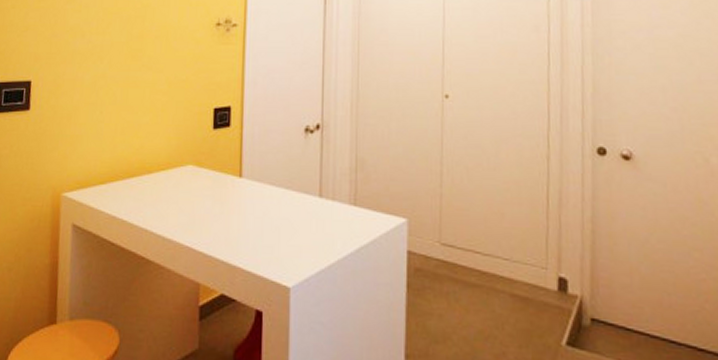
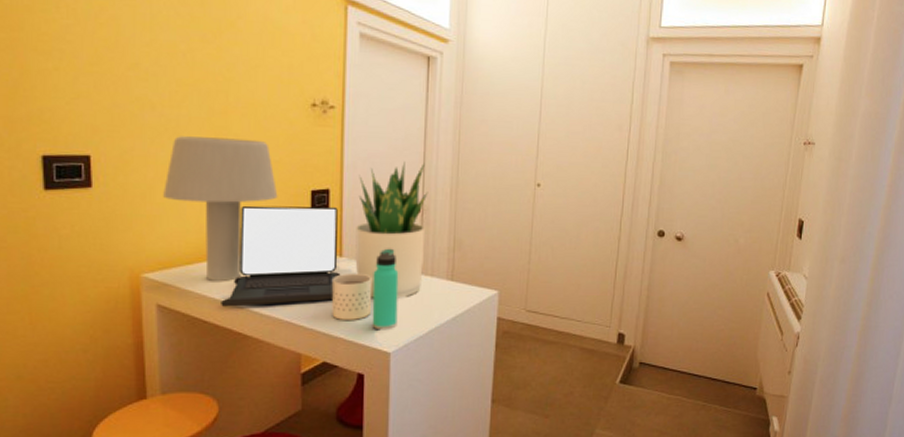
table lamp: none [85,60,184,201] -> present [163,136,278,281]
laptop: none [127,124,240,229] -> present [221,205,341,307]
mug: none [231,194,272,248] -> present [331,272,373,320]
planter: none [254,76,328,225] -> present [355,161,429,298]
thermos bottle: none [271,168,299,261] -> present [372,248,399,330]

